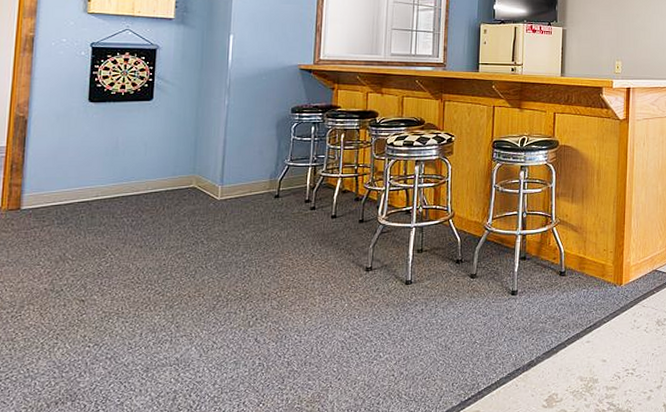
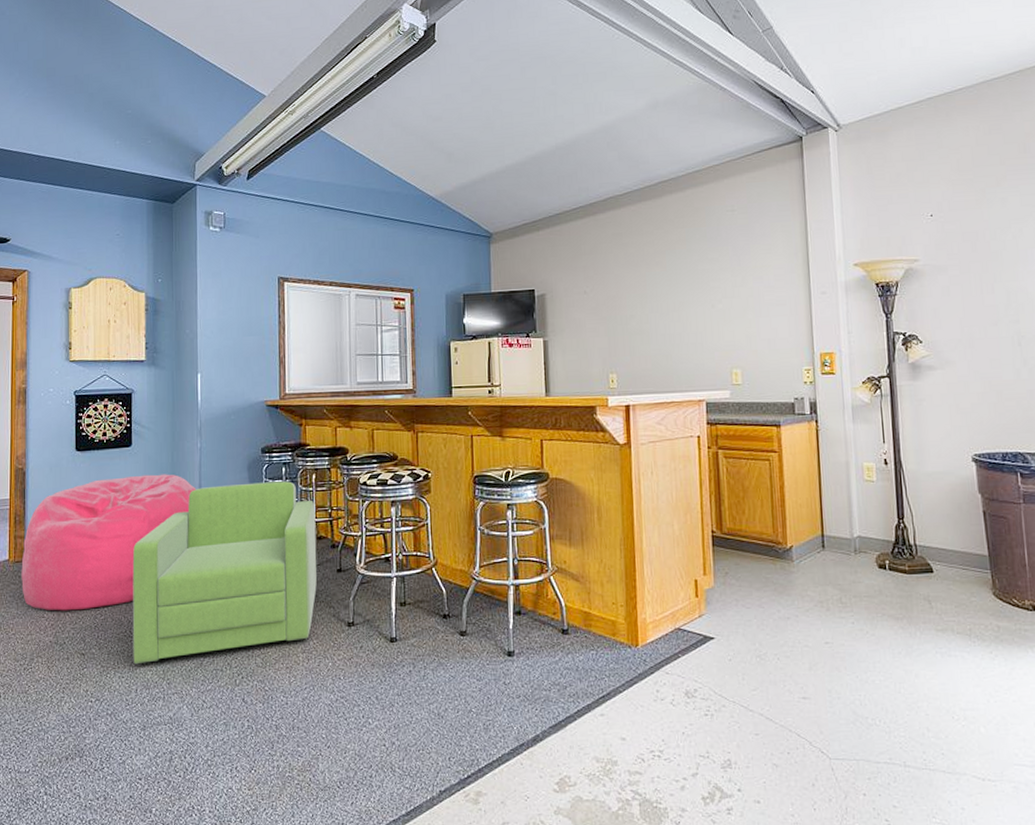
bean bag chair: none [14,128,221,259] -> present [21,474,197,611]
armchair: none [139,139,342,310] -> present [132,481,317,665]

